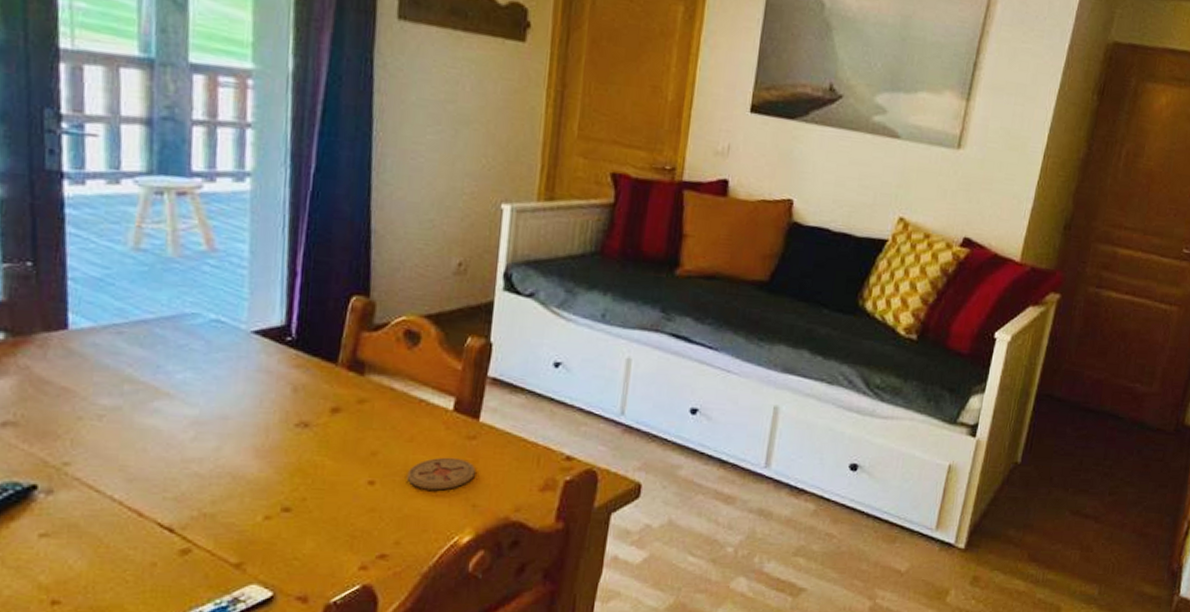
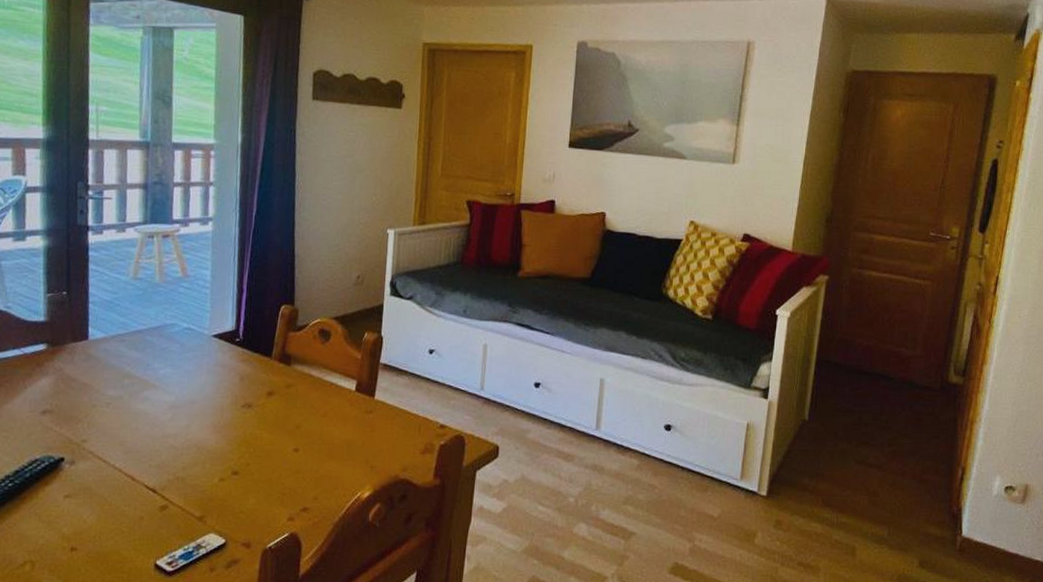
coaster: present [406,457,475,491] -> none [322,428,372,455]

